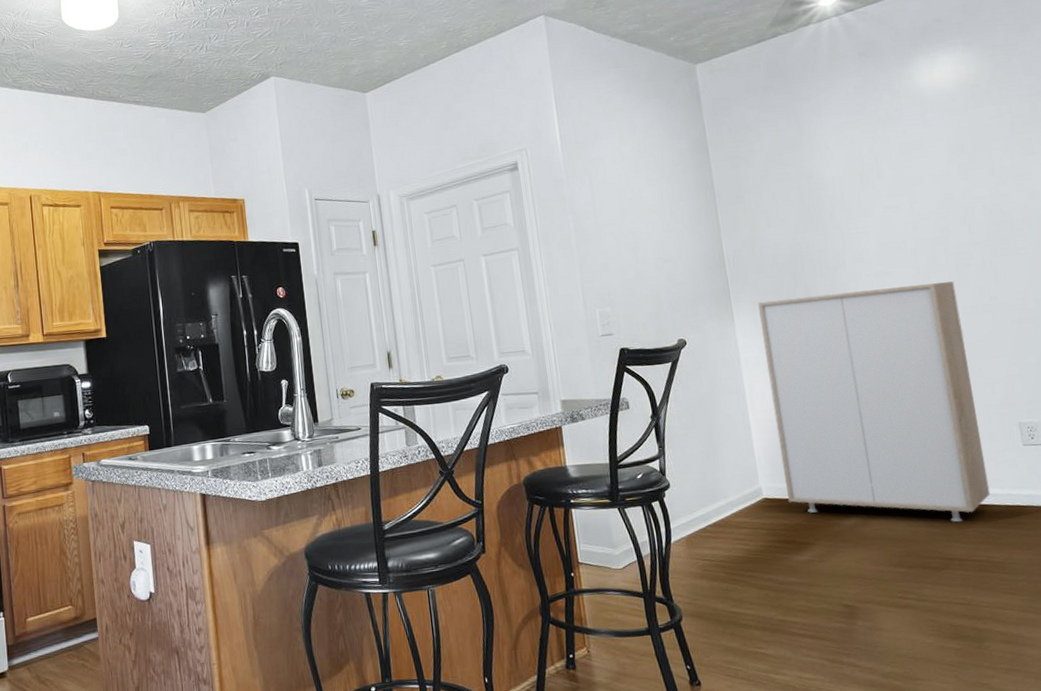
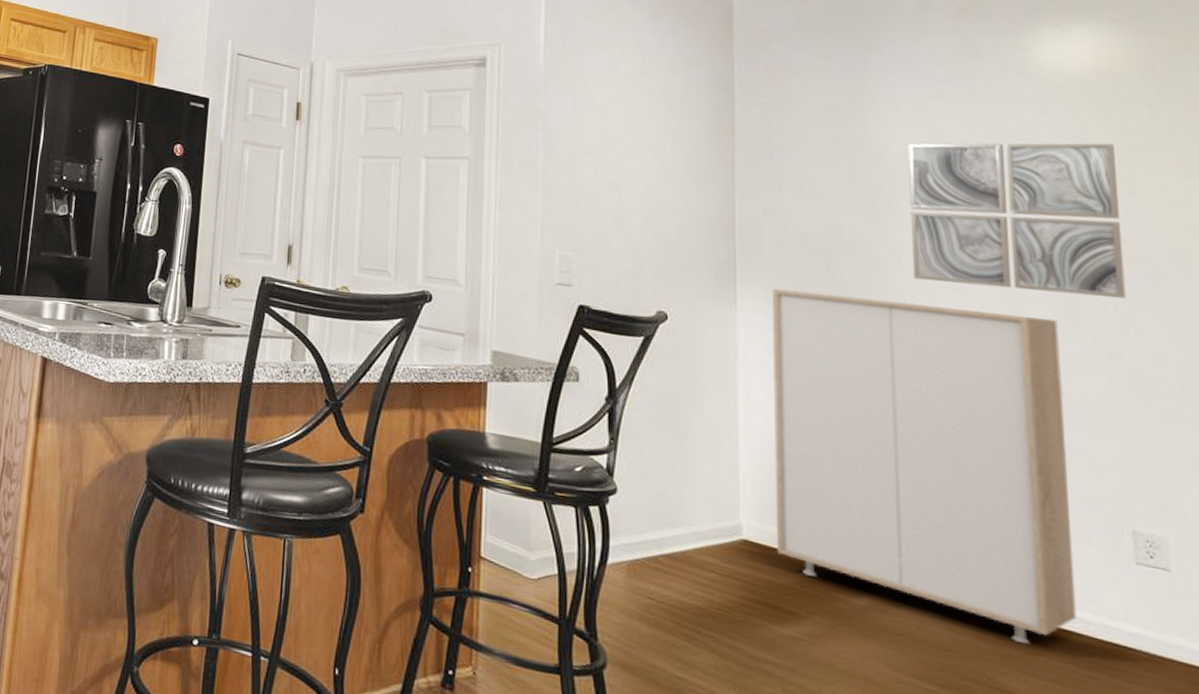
wall art: none [837,139,996,273] -> present [908,143,1126,299]

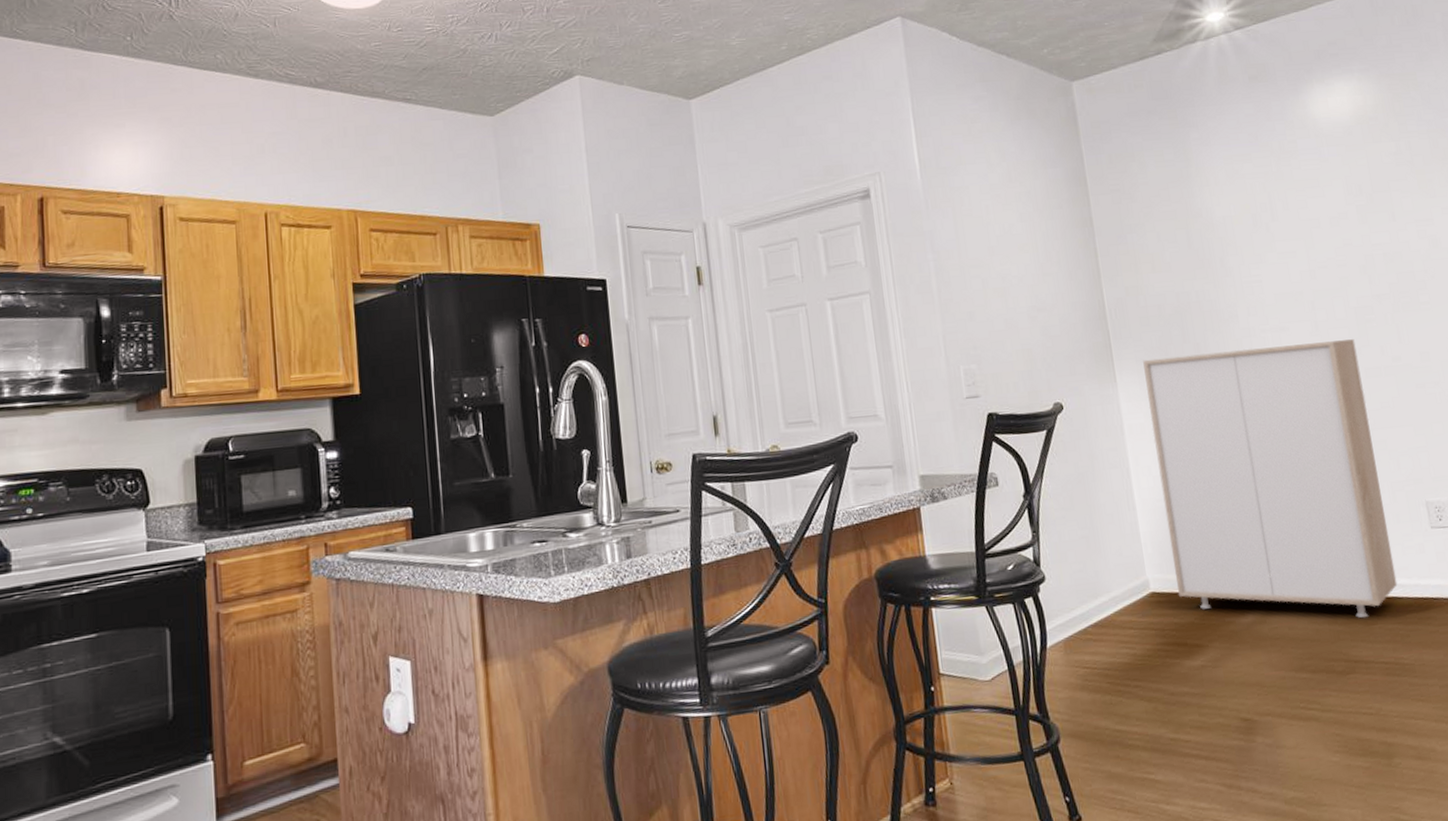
wall art: present [908,143,1126,299] -> none [1228,178,1399,327]

